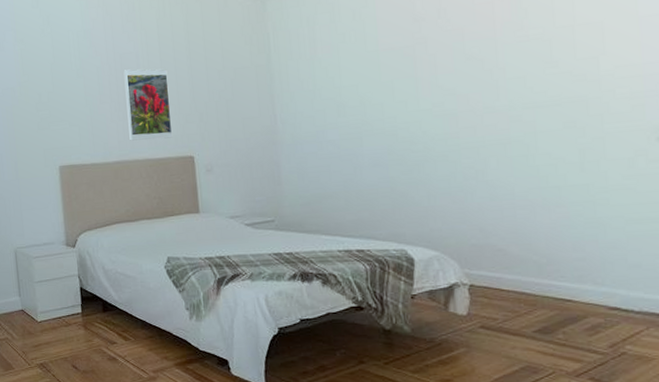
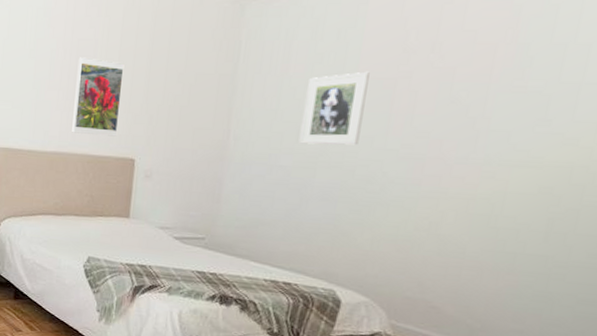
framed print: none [337,43,394,118] -> present [298,71,370,145]

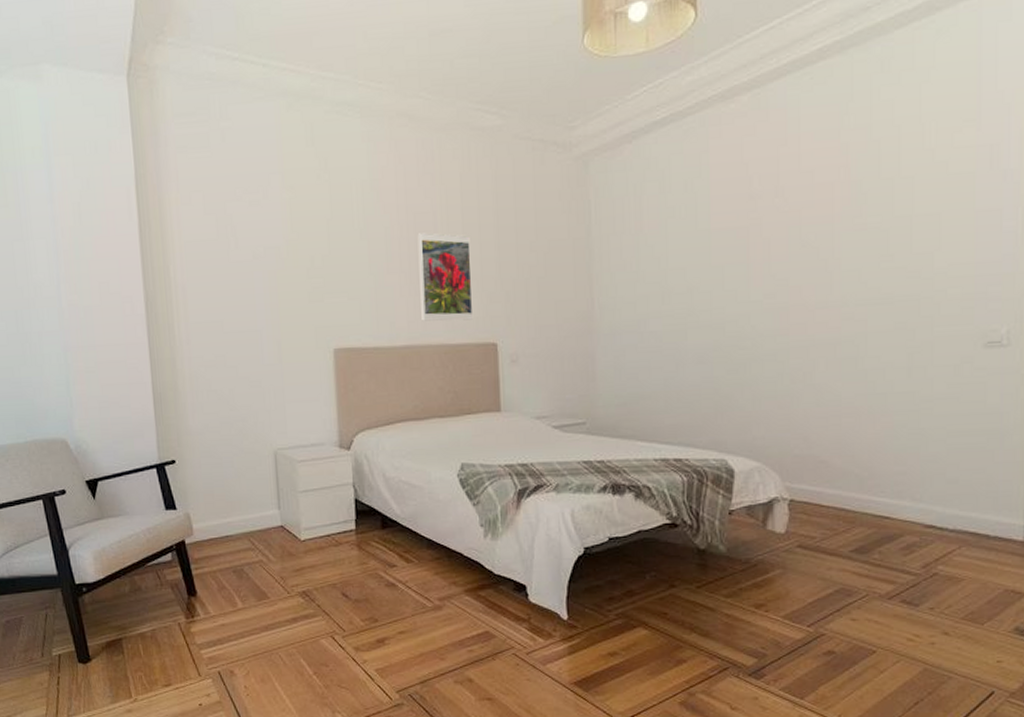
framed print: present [298,71,370,145] -> none [664,221,723,306]

